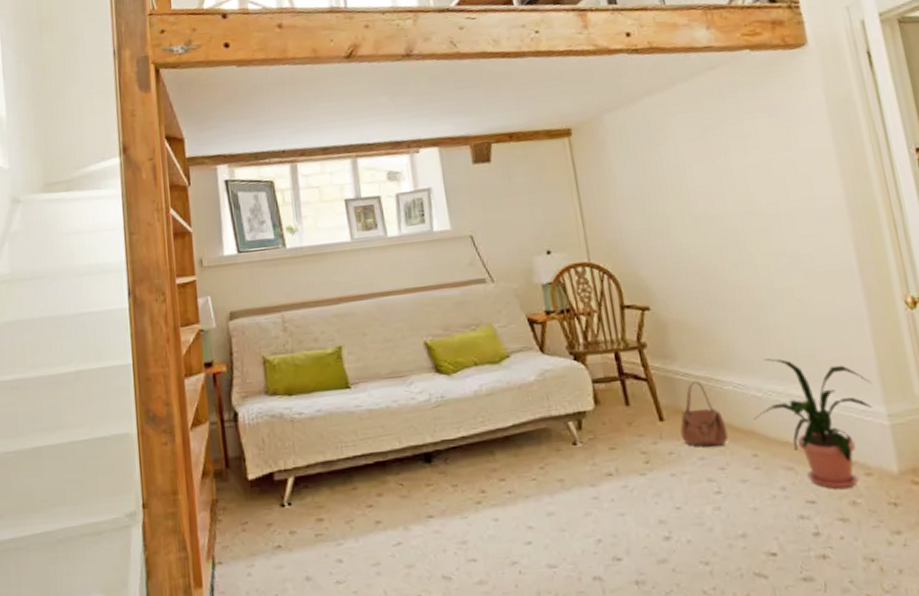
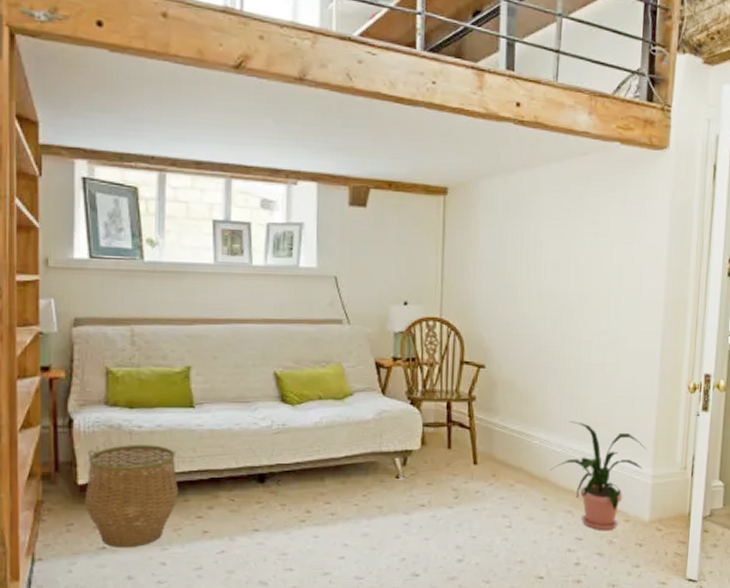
basket: none [254,431,347,545] -> present [84,445,179,547]
handbag: present [680,380,729,447] -> none [489,433,527,489]

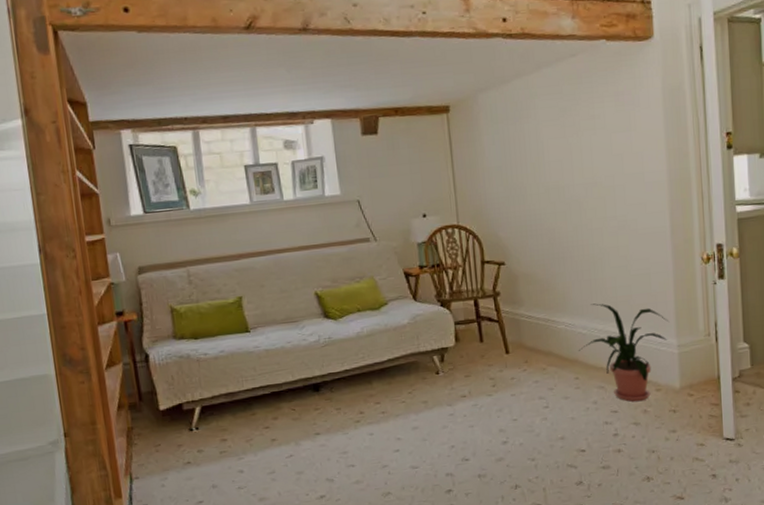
basket: present [84,445,179,547] -> none [164,368,247,461]

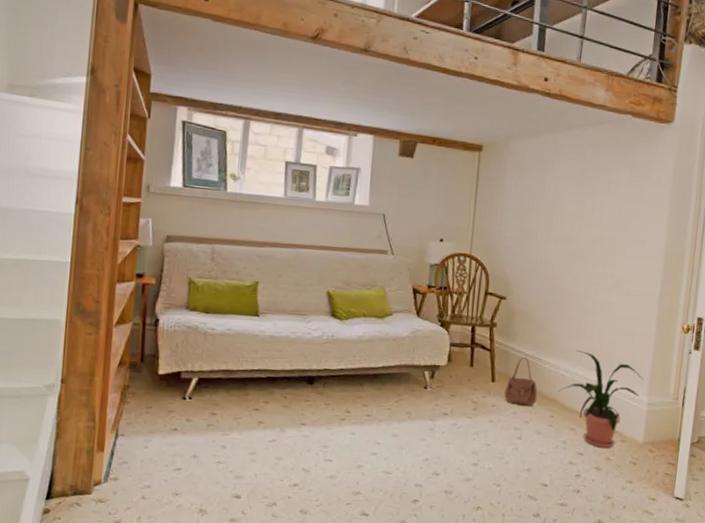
handbag: none [521,321,558,373] -> present [504,357,538,406]

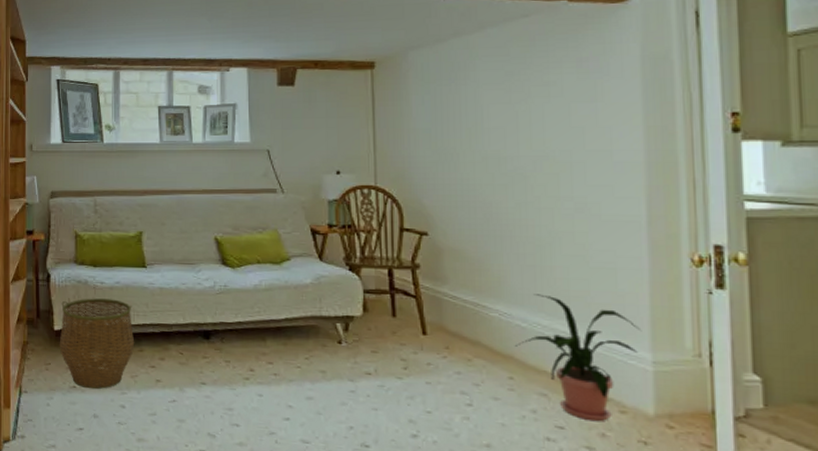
basket: none [162,343,242,431] -> present [59,298,135,389]
handbag: present [504,357,538,406] -> none [441,303,487,365]

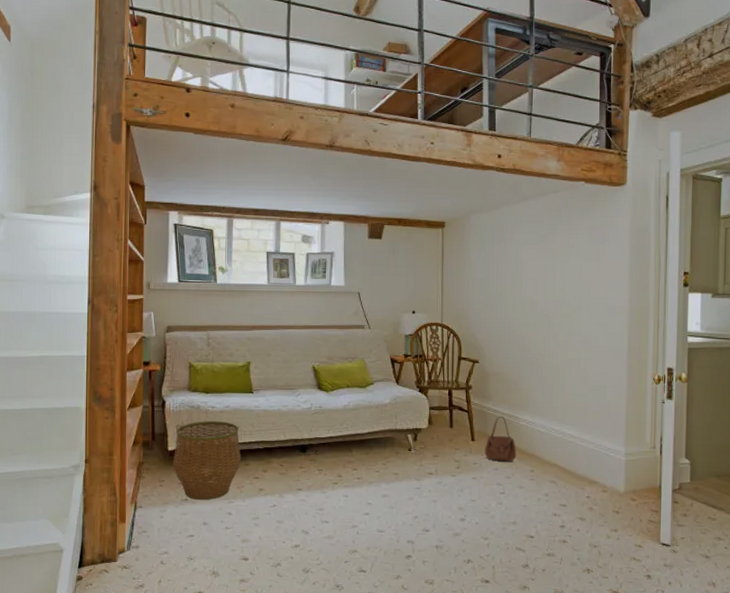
handbag: none [441,303,487,365] -> present [485,415,517,462]
house plant: present [514,294,640,422] -> none [535,407,619,499]

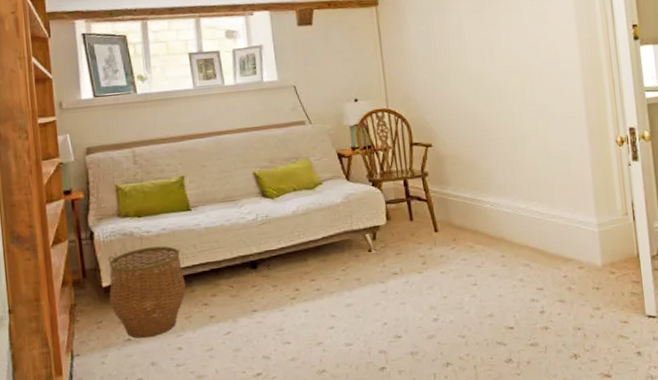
handbag: present [485,415,517,462] -> none [450,200,485,251]

